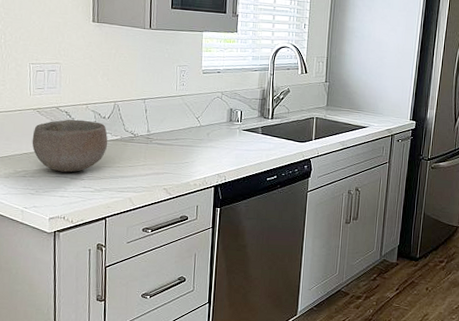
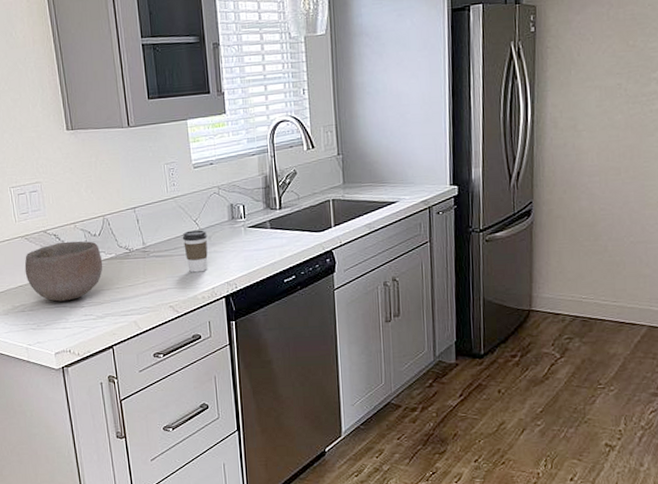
coffee cup: none [184,126,207,163] -> present [182,230,208,273]

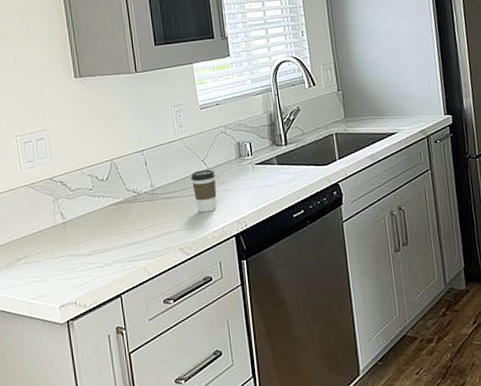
bowl: present [24,241,103,302] -> none [29,186,111,251]

